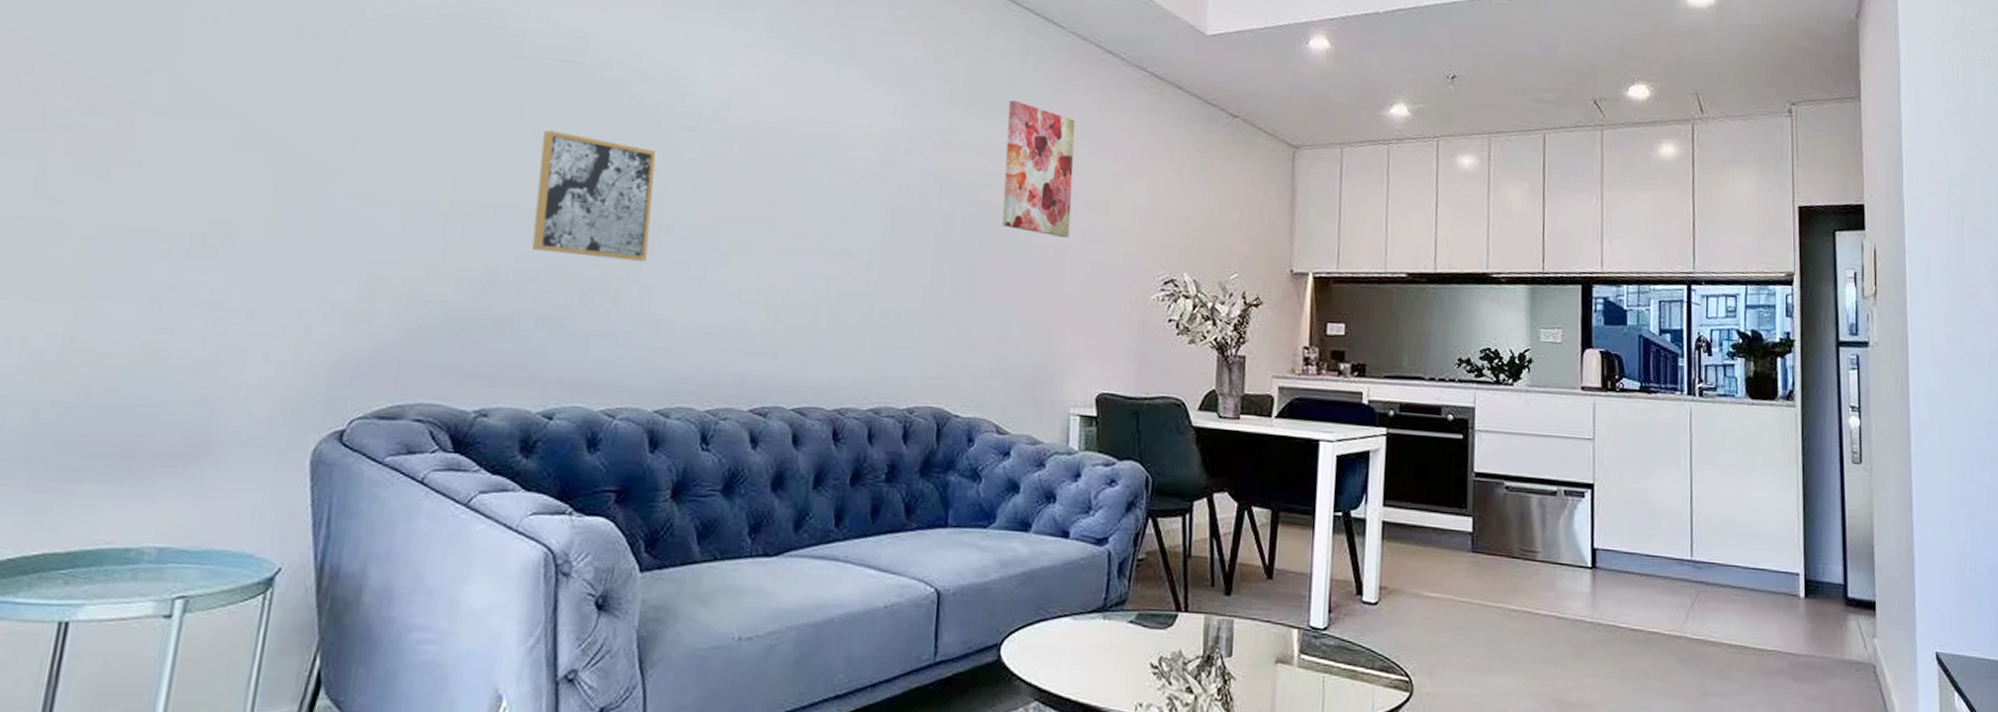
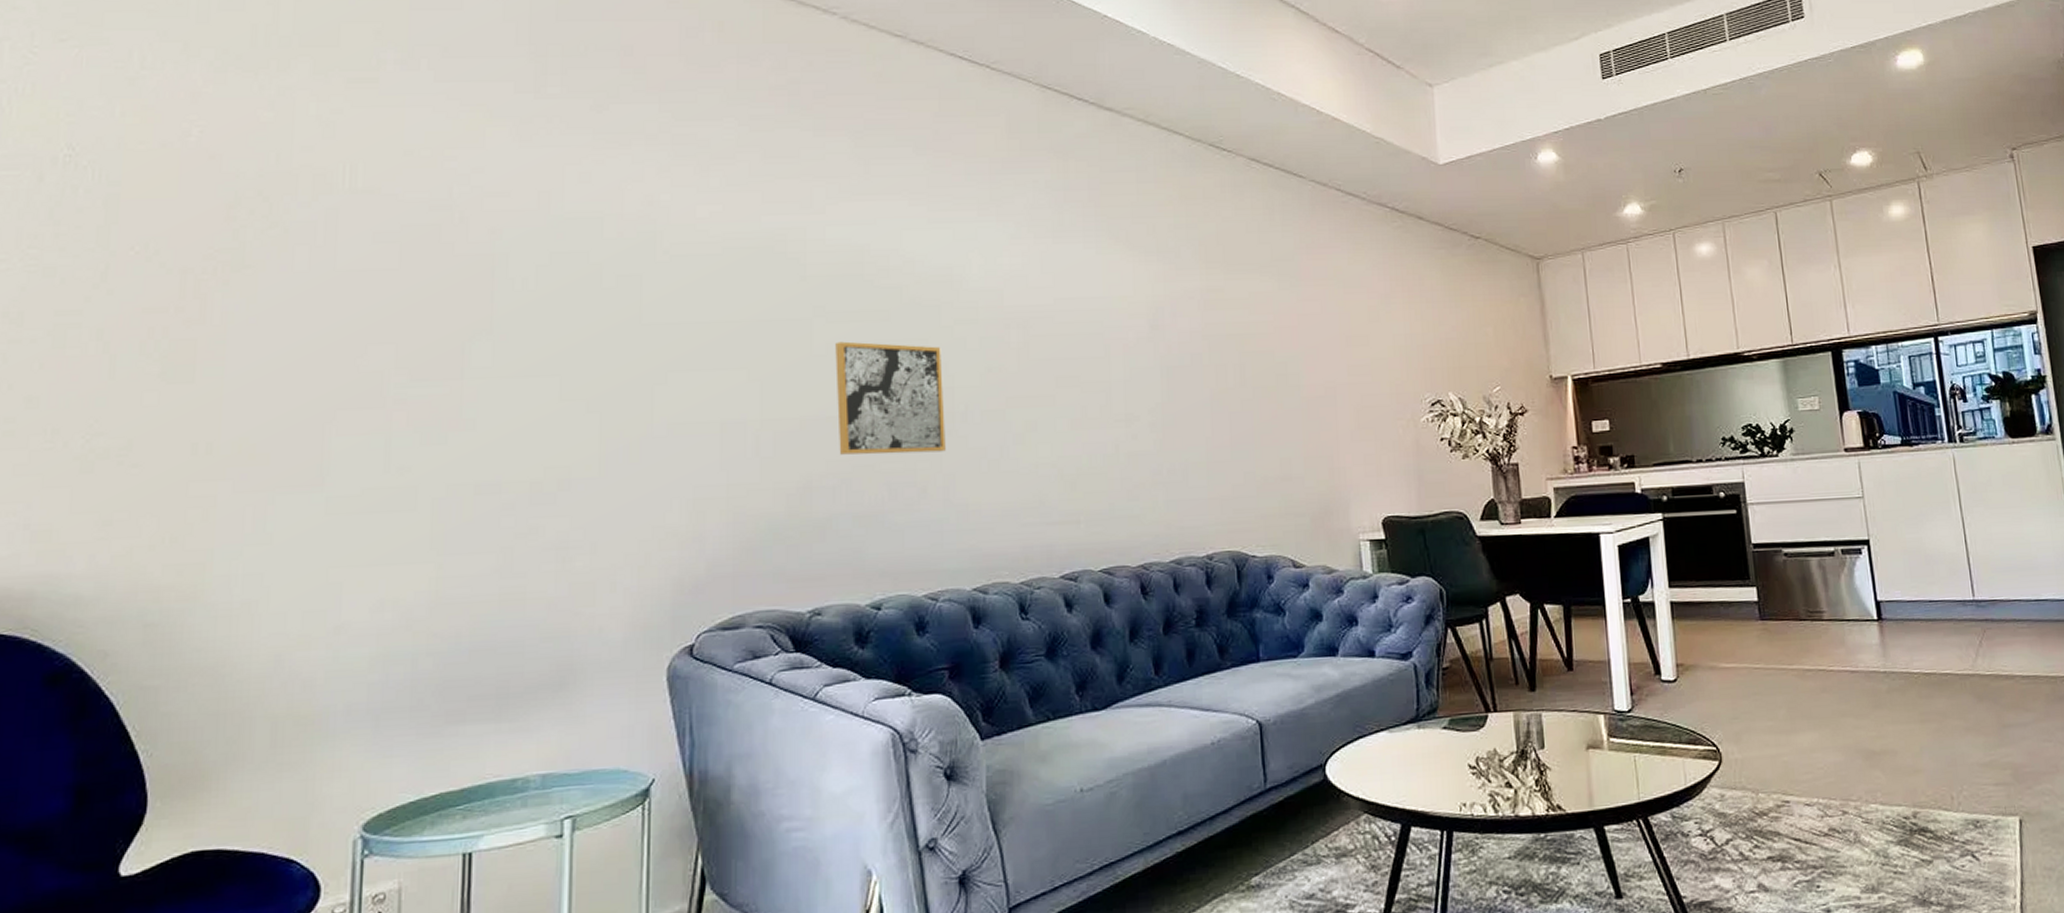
wall art: present [1002,100,1076,238] -> none [1262,252,1335,375]

